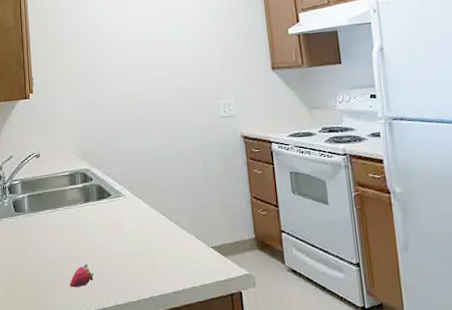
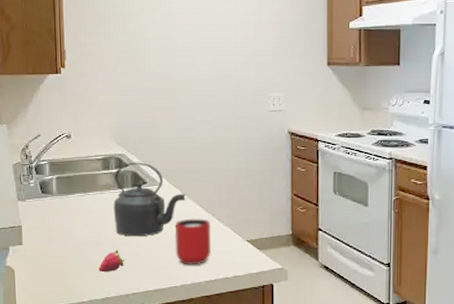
kettle: none [80,175,149,250] -> present [113,162,186,237]
mug: none [139,227,177,276] -> present [174,218,212,266]

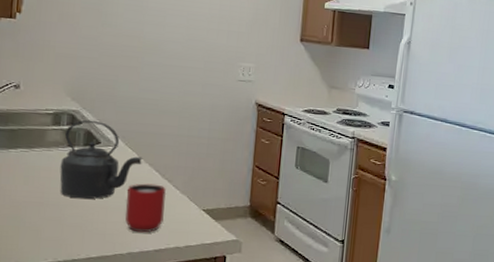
fruit: present [98,250,125,273] -> none [36,212,68,236]

